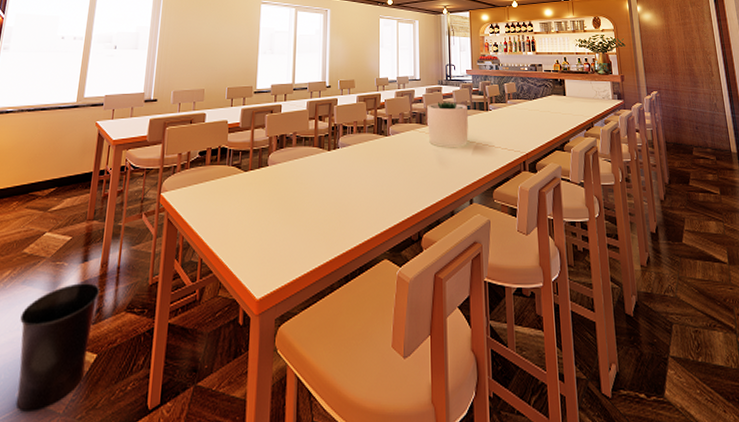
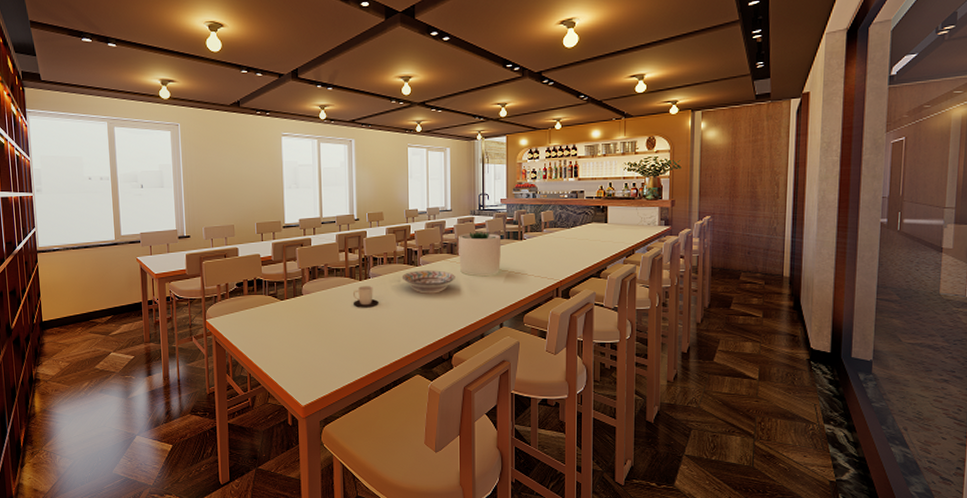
waste bin: present [16,283,100,412] -> none [104,392,167,483]
cup: none [320,157,347,181] -> present [352,286,378,308]
decorative bowl: none [371,141,424,166] -> present [401,270,455,294]

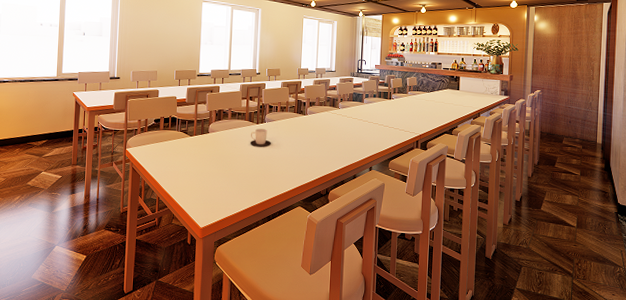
decorative bowl: present [401,270,455,294] -> none [291,119,335,139]
planter: present [459,232,501,277] -> none [339,90,374,128]

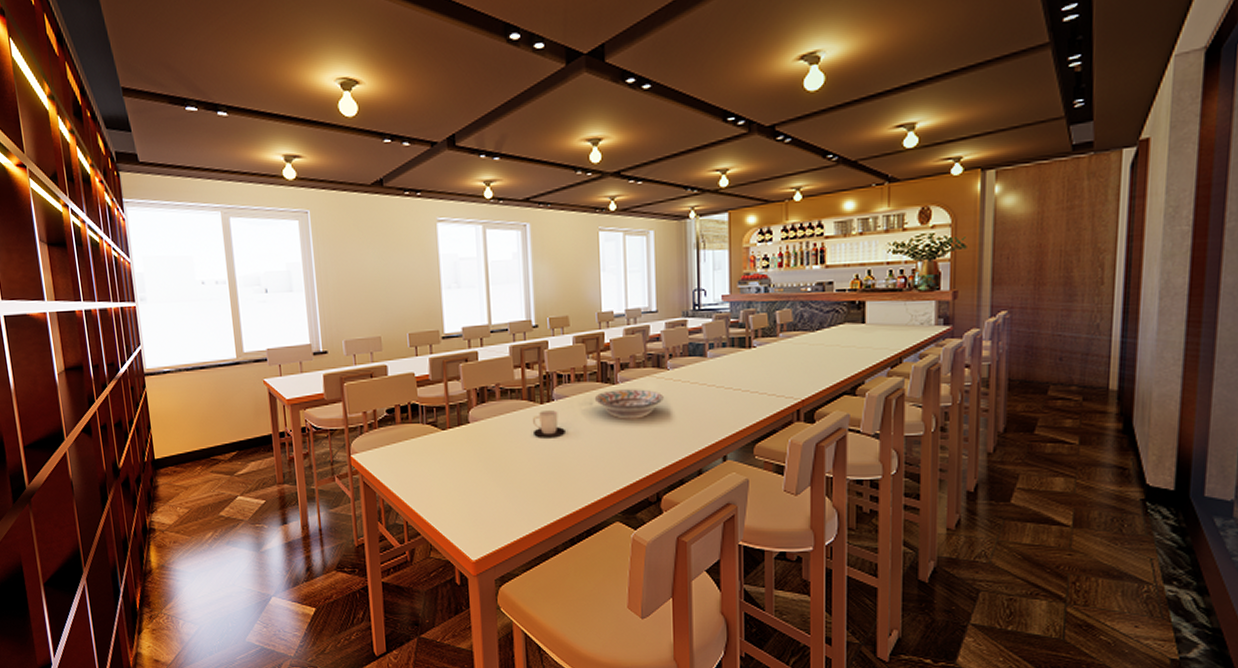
decorative bowl: none [291,119,335,139] -> present [594,389,664,419]

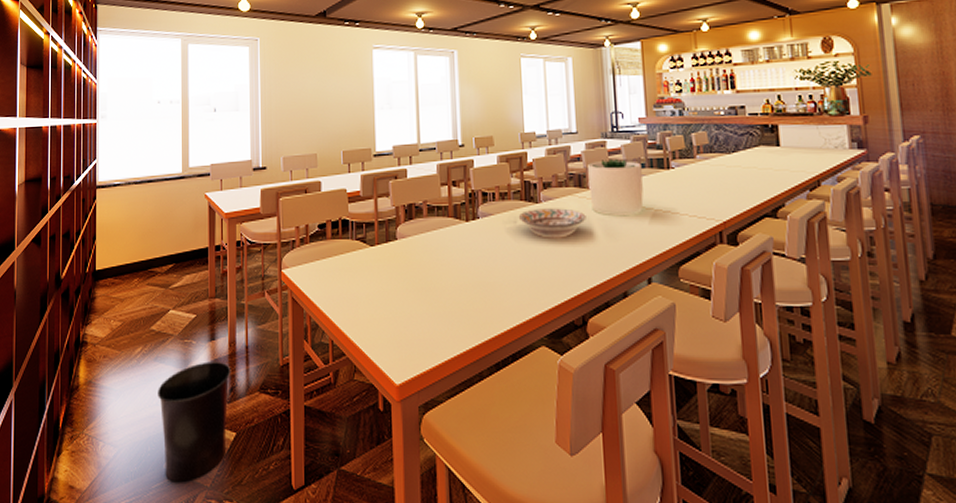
waste bin: none [233,544,307,654] -> present [158,361,231,483]
cup: present [532,410,565,438] -> none [457,228,490,256]
planter: none [667,338,723,397] -> present [588,159,644,217]

